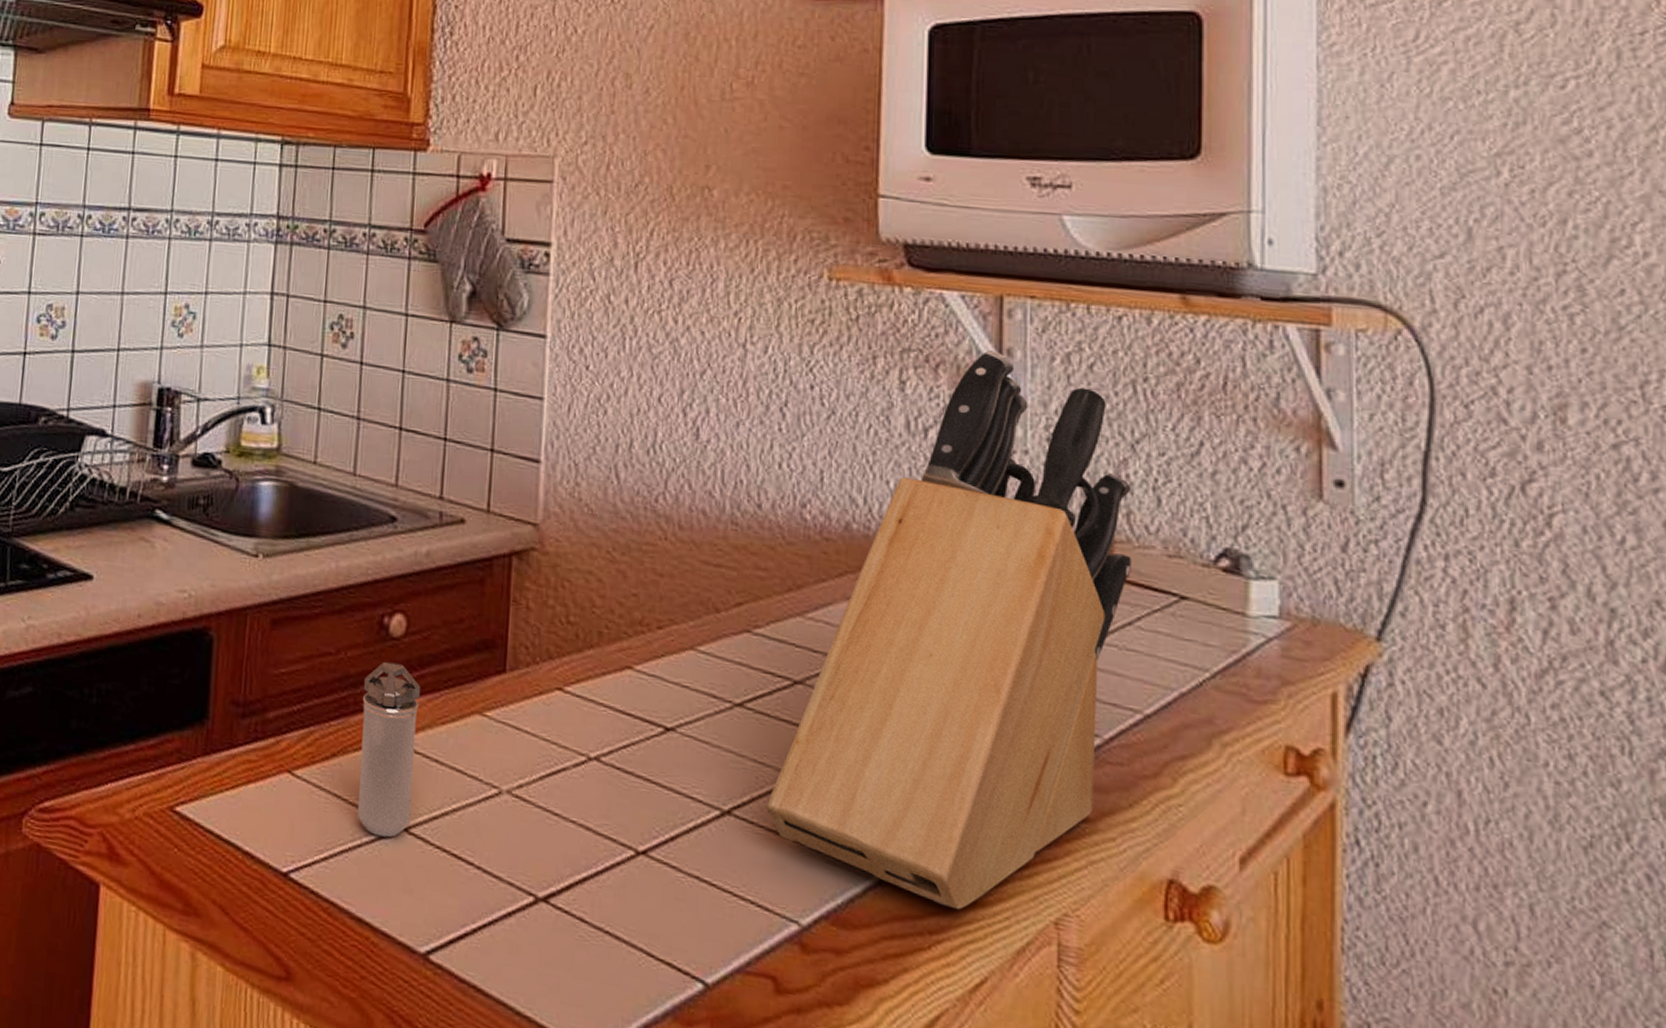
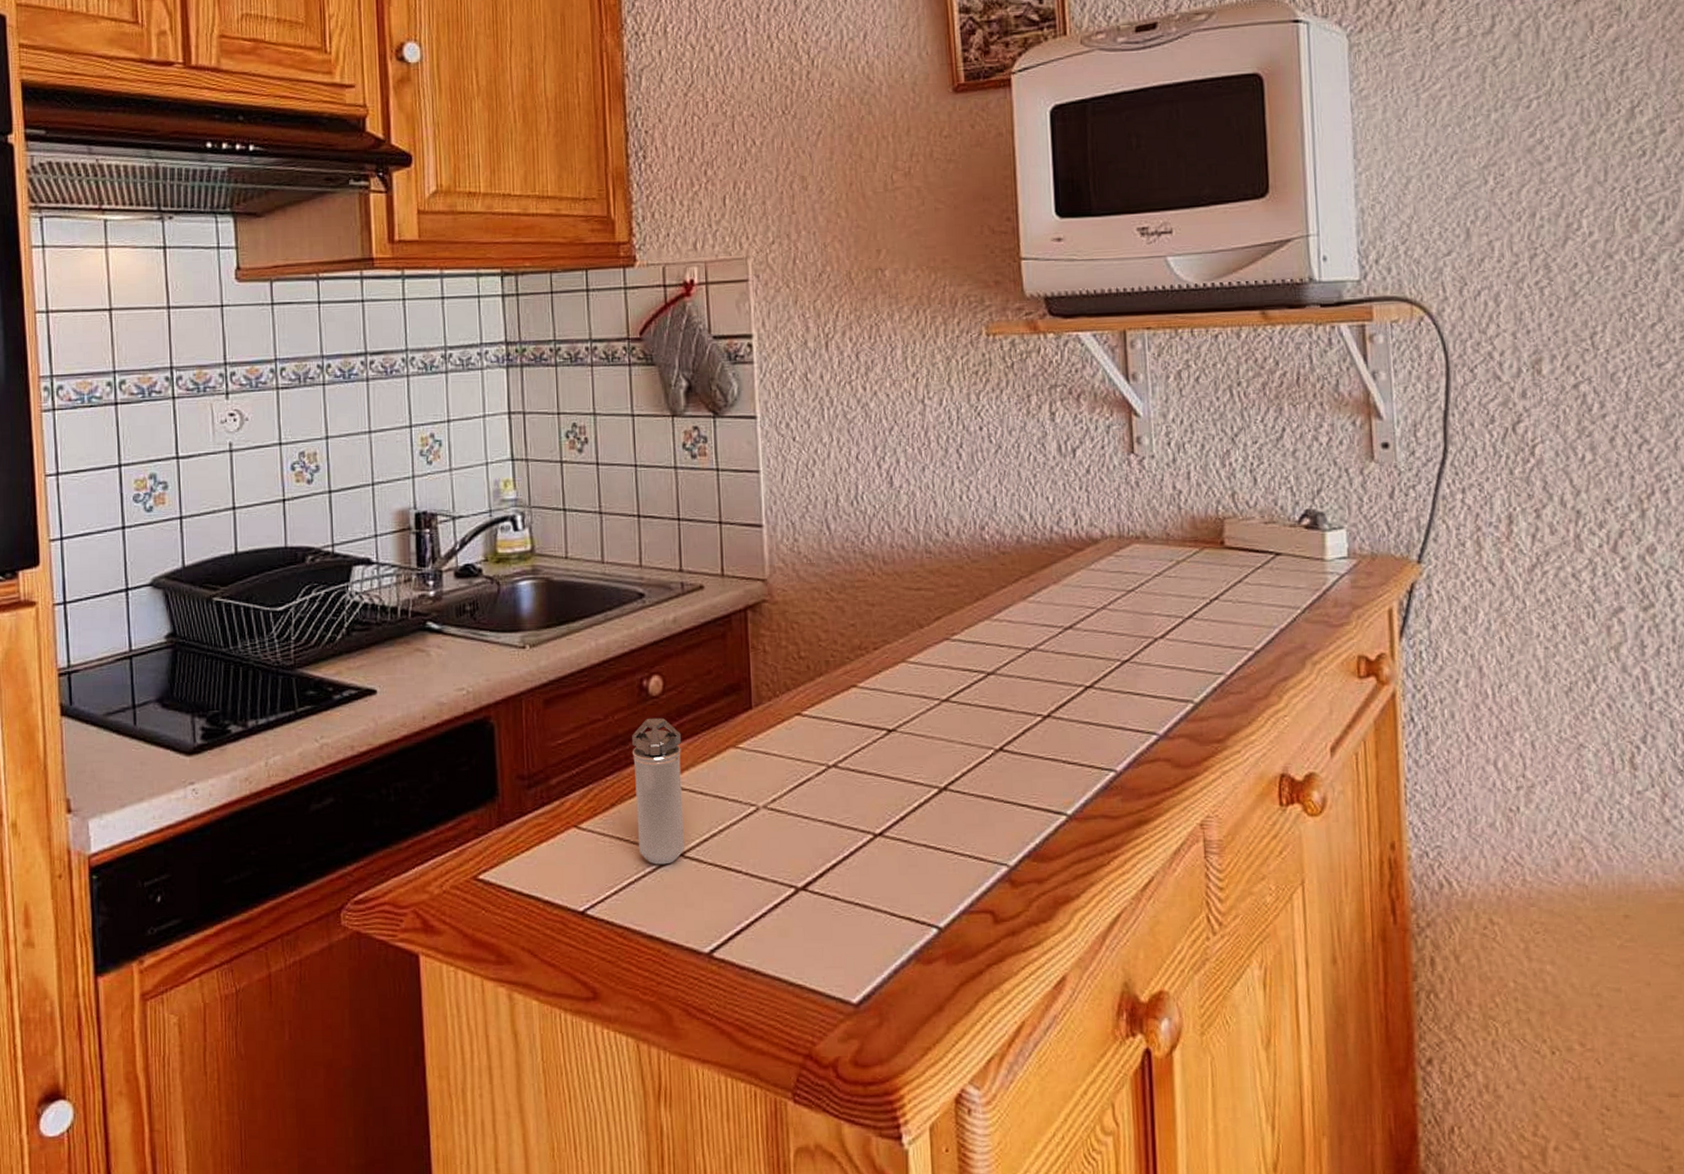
knife block: present [766,350,1132,910] -> none [974,377,1238,830]

